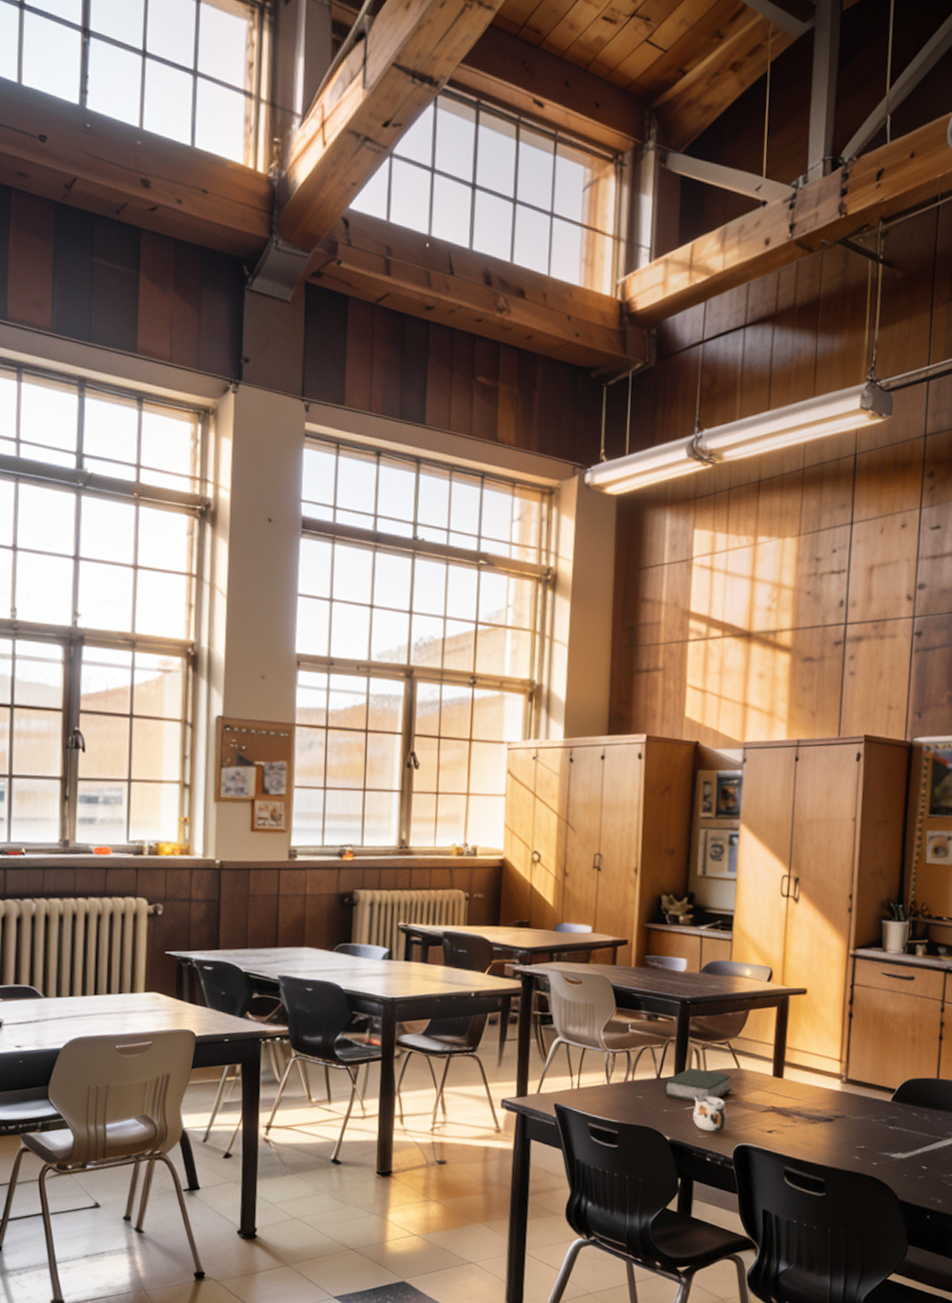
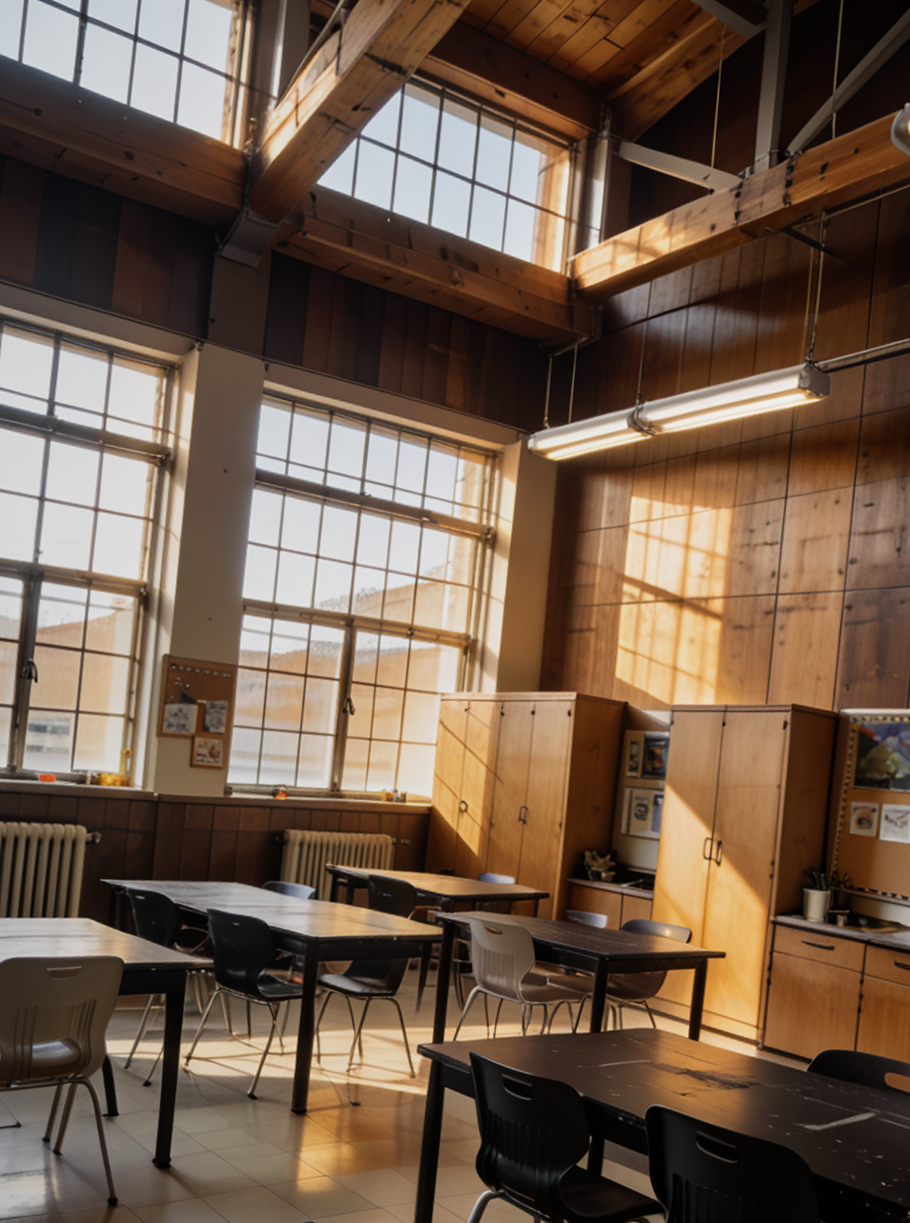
book: present [663,1067,732,1102] -> none [578,1024,647,1060]
mug: present [692,1094,727,1132] -> none [606,1051,641,1092]

